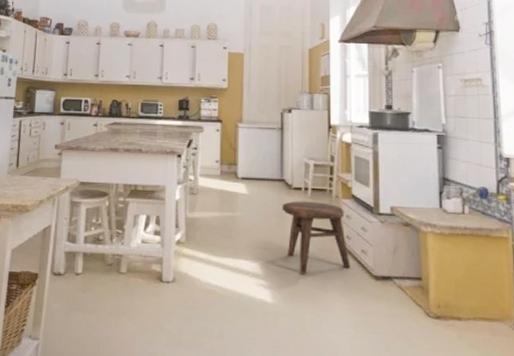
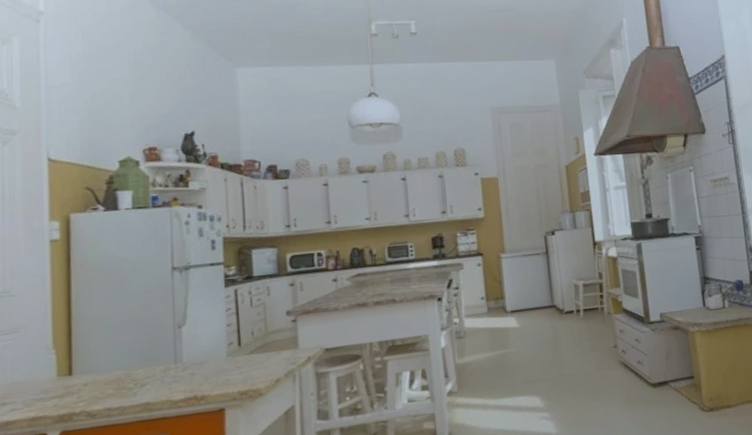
stool: present [282,201,350,273] -> none [555,321,629,397]

